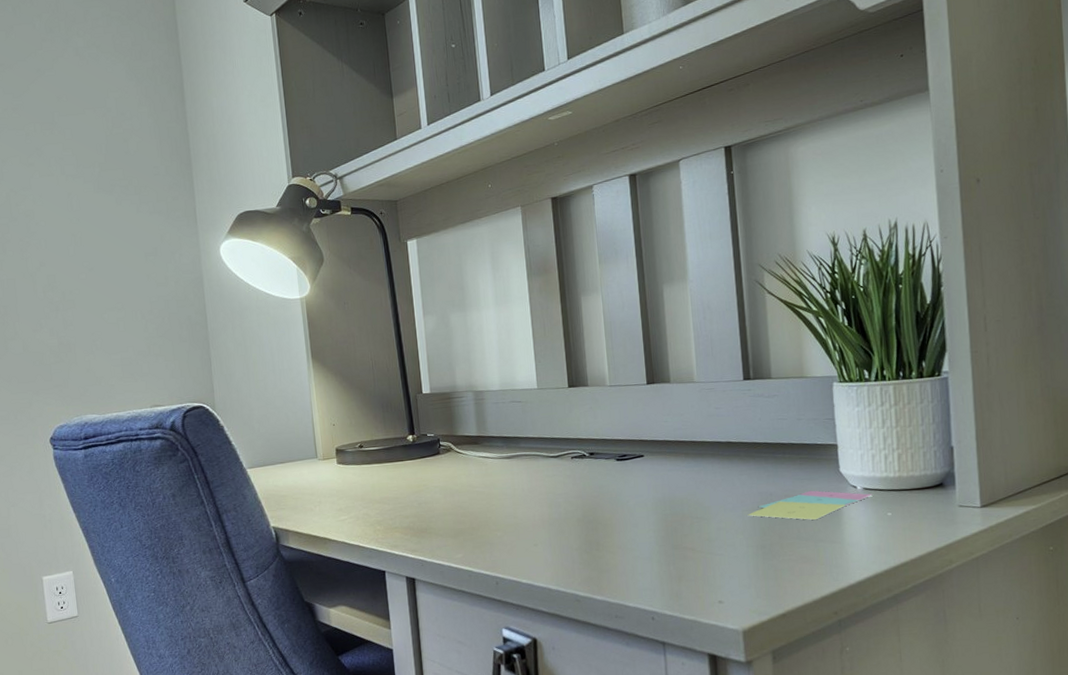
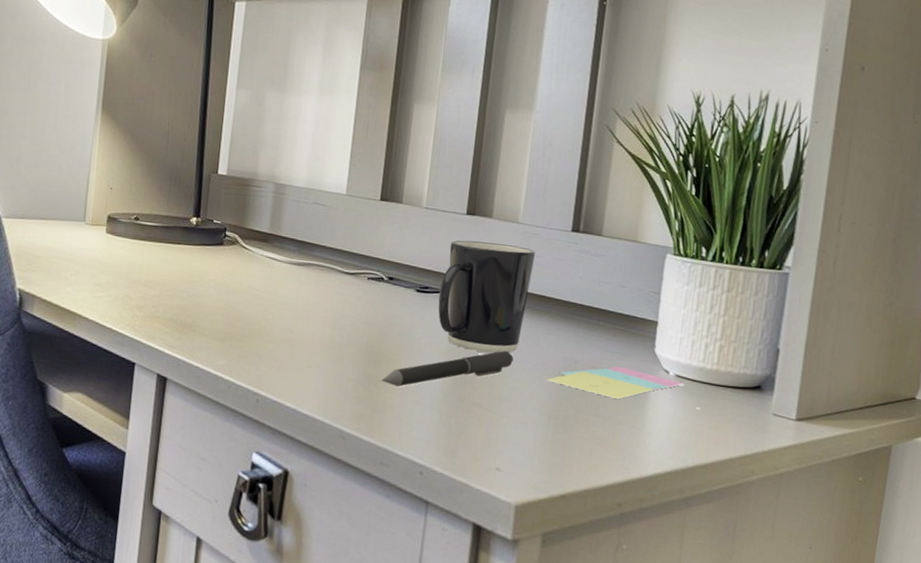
pen: none [601,496,715,547] -> present [381,350,514,387]
mug: none [636,402,717,503] -> present [438,240,536,353]

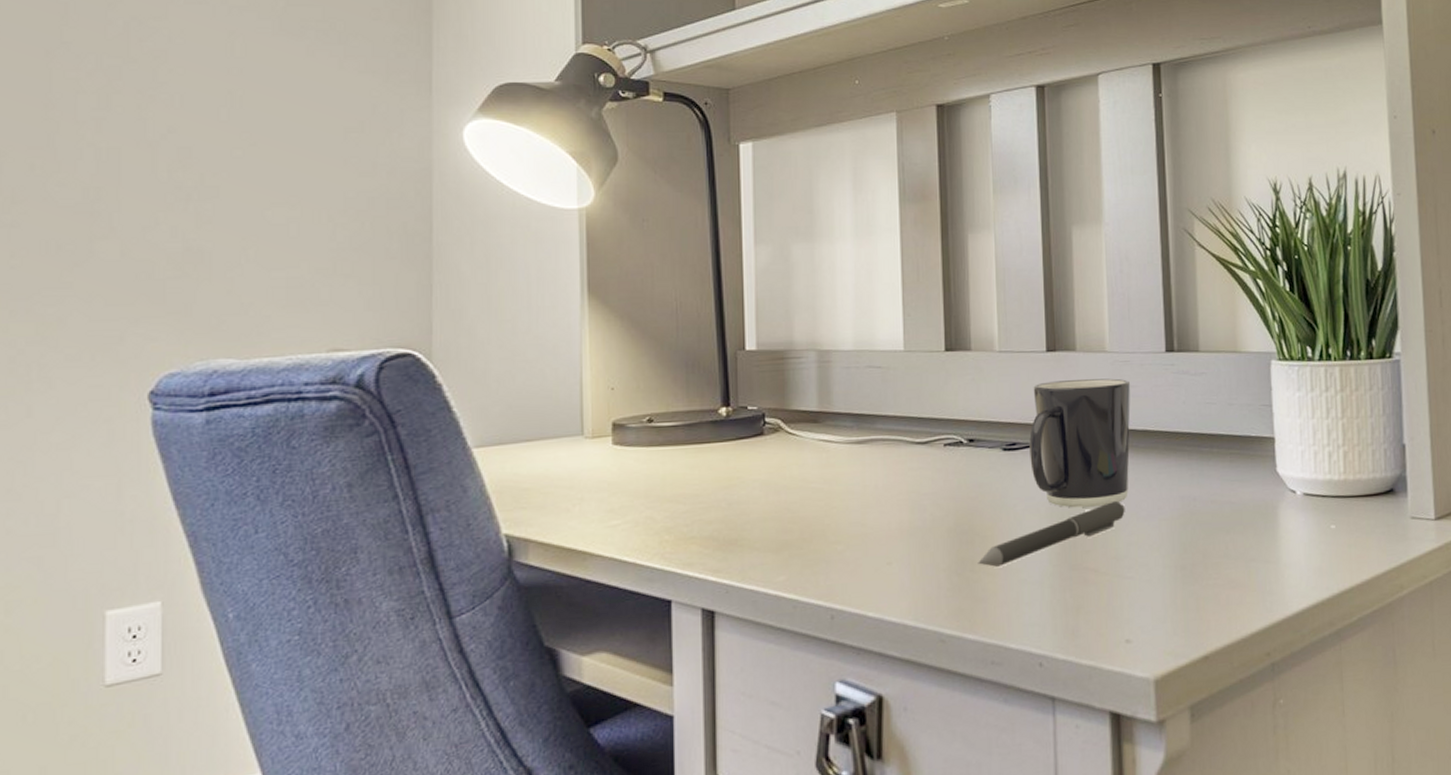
sticky notes: present [546,366,684,400] -> none [1165,495,1314,534]

